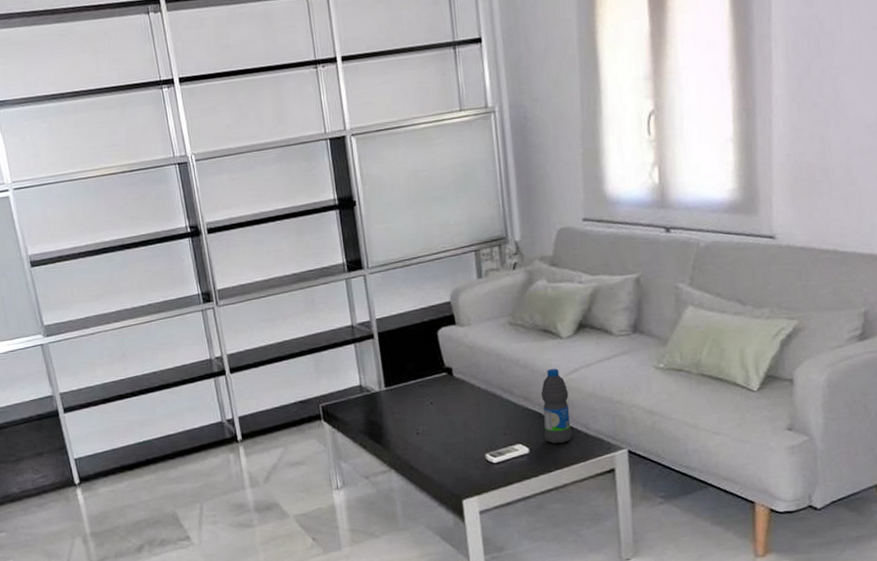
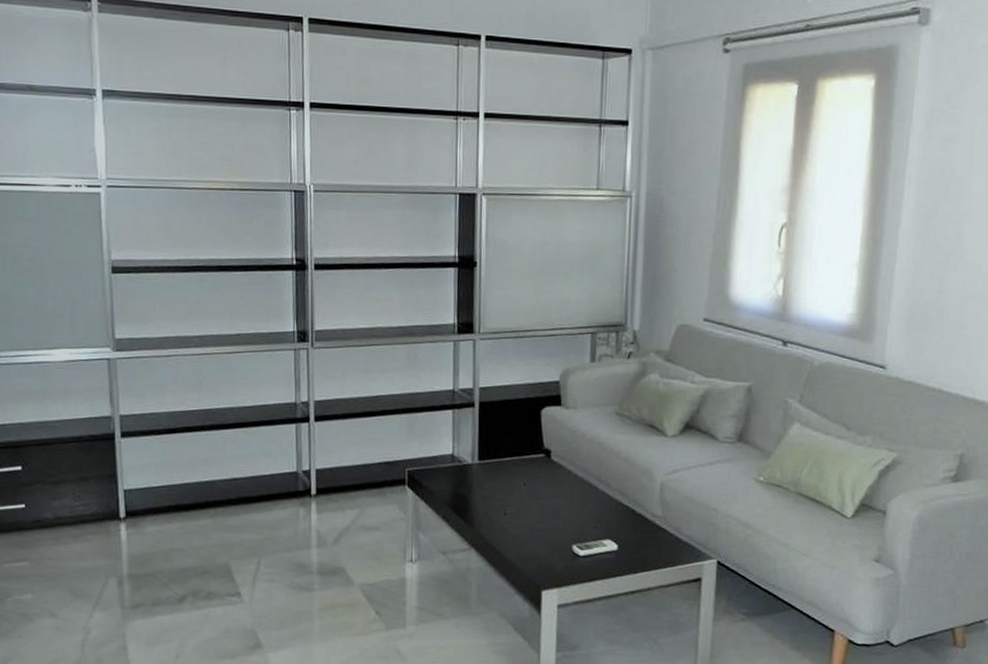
water bottle: present [541,368,572,444] -> none [635,466,666,545]

